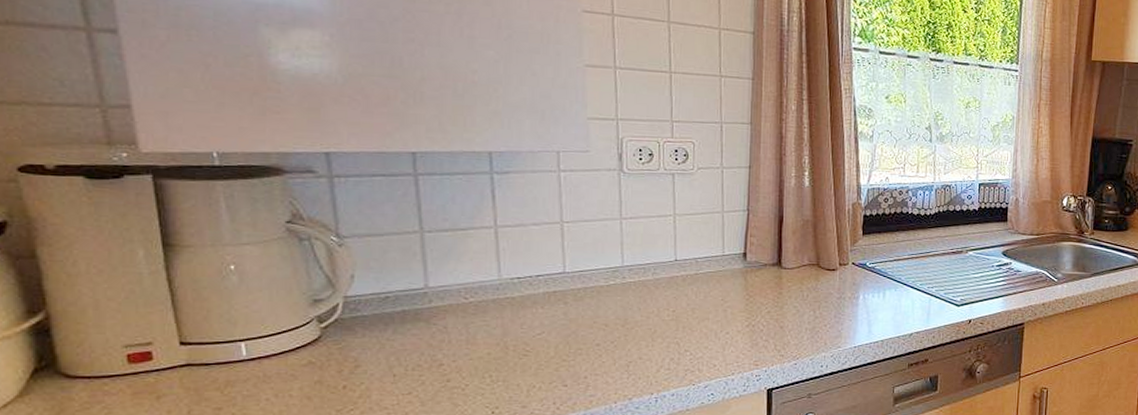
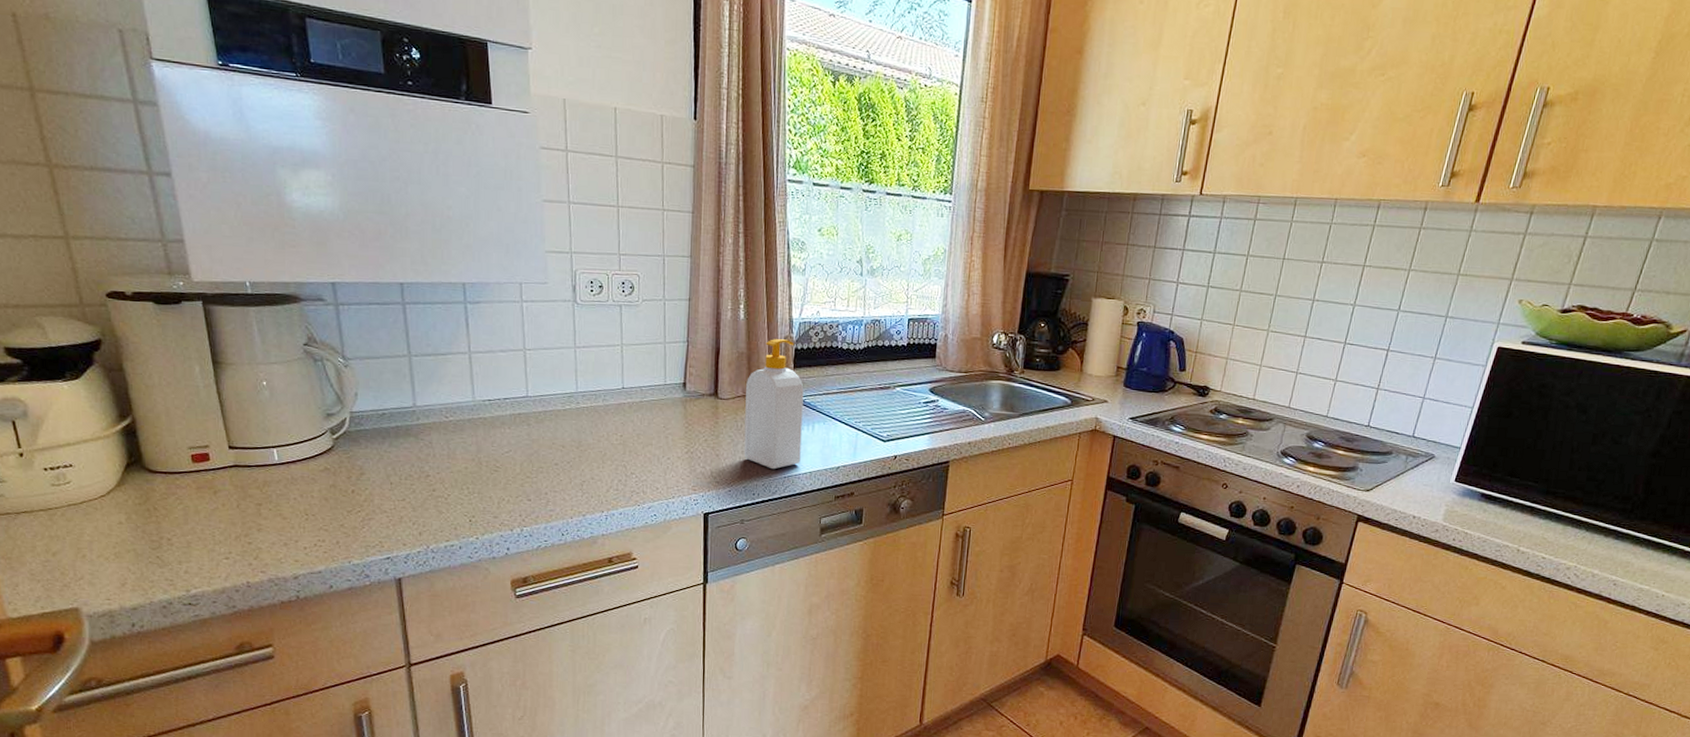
soap bottle: none [810,206,874,340] -> present [744,339,804,470]

